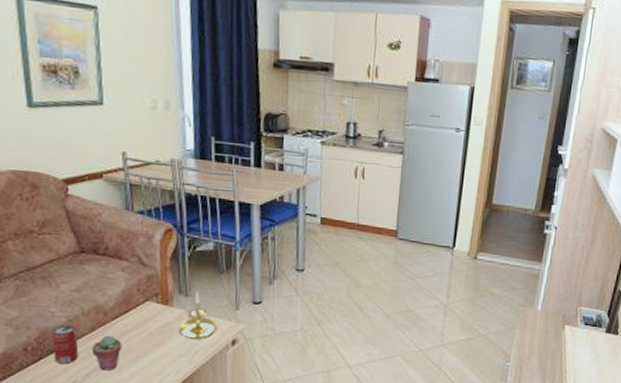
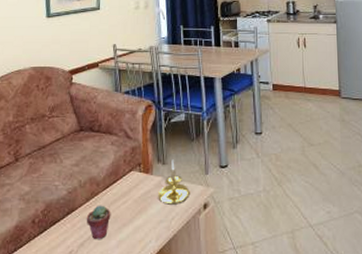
beverage can: present [52,325,79,365] -> none [55,197,76,235]

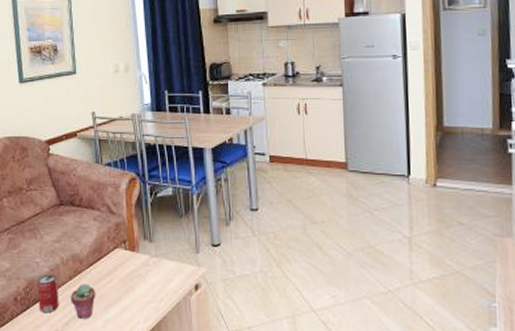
beverage can: none [55,197,76,235] -> present [37,274,59,314]
candle holder: present [158,159,191,205] -> none [145,237,181,285]

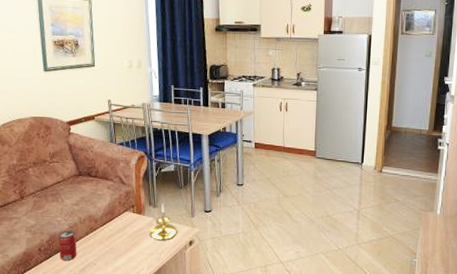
potted succulent: present [70,283,96,320] -> none [86,238,108,267]
candle holder: none [145,237,181,285] -> present [149,203,178,241]

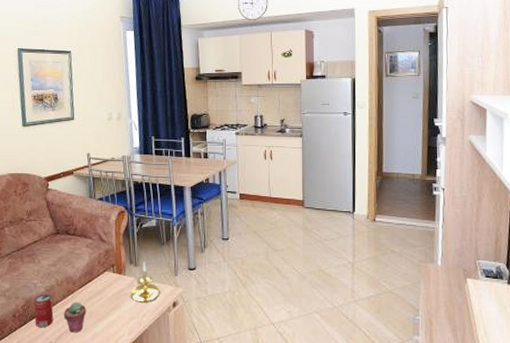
potted succulent: none [86,238,108,267] -> present [63,302,87,333]

